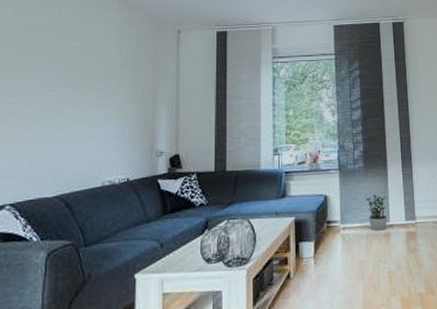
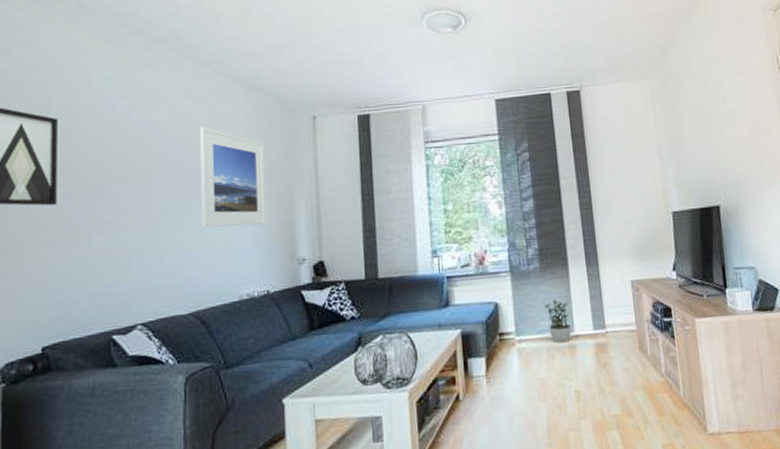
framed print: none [71,34,132,122] -> present [199,127,266,228]

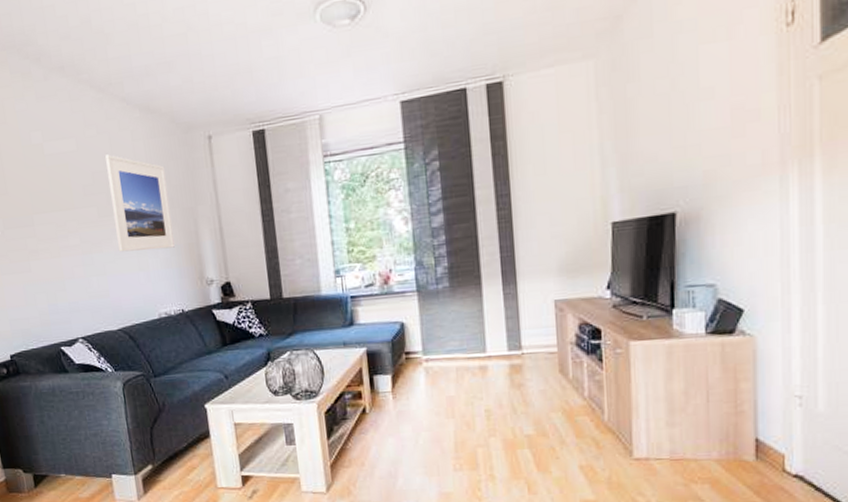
potted plant: present [544,300,572,343] -> none [454,320,483,363]

